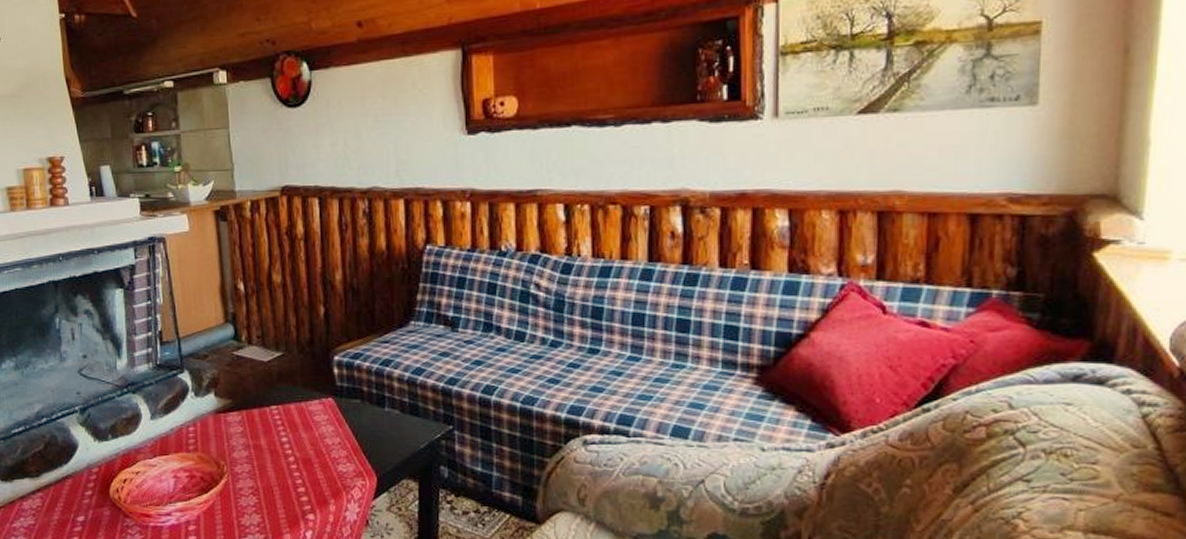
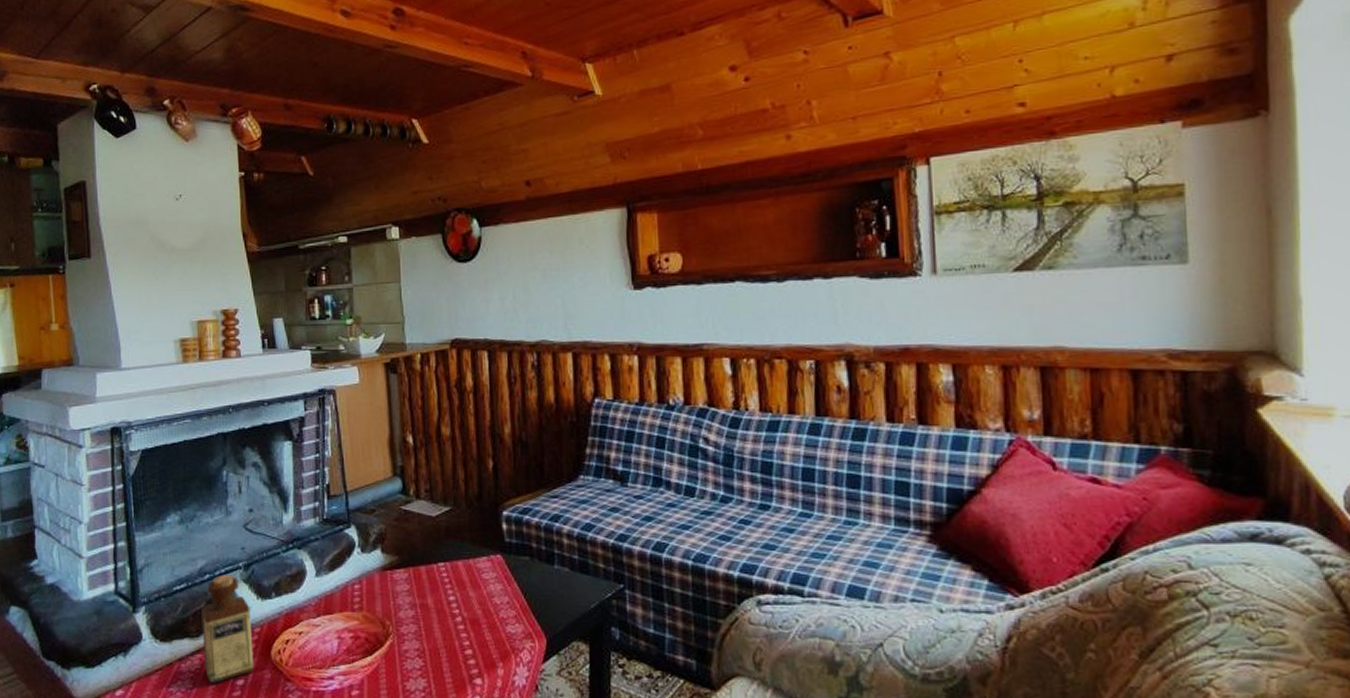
bottle: none [40,418,94,520] -> present [201,575,254,683]

